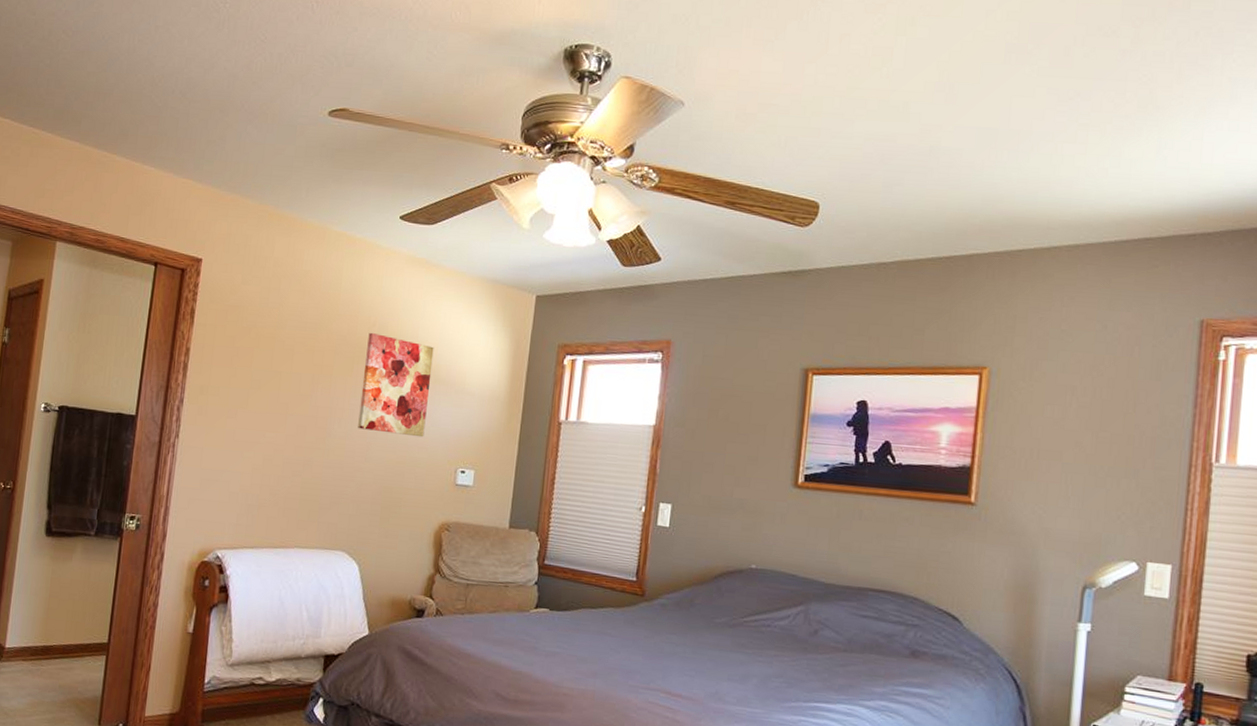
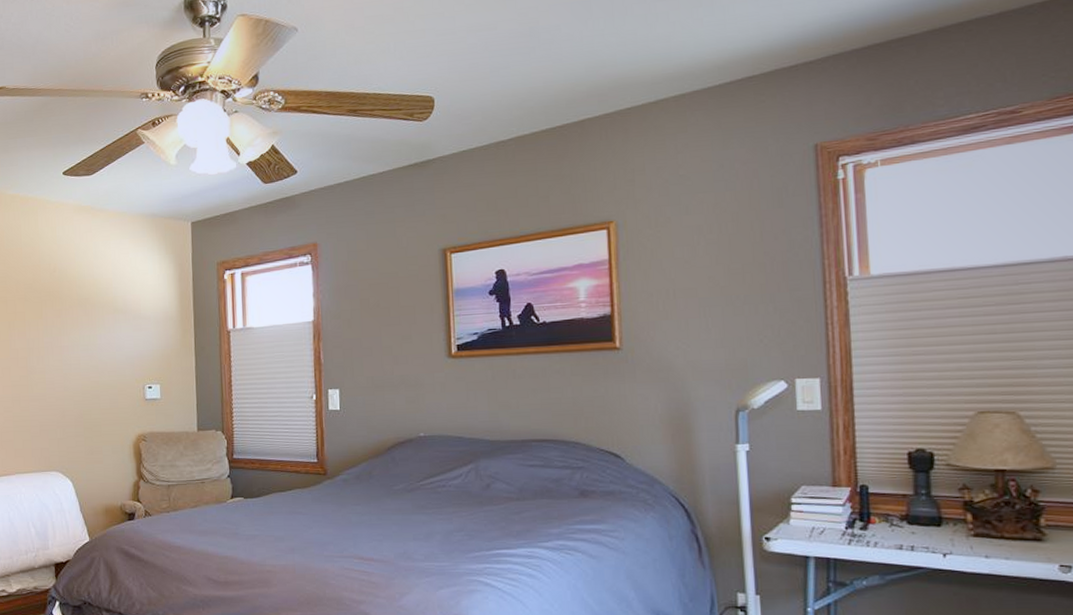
wall art: present [358,332,434,438] -> none [51,277,112,363]

